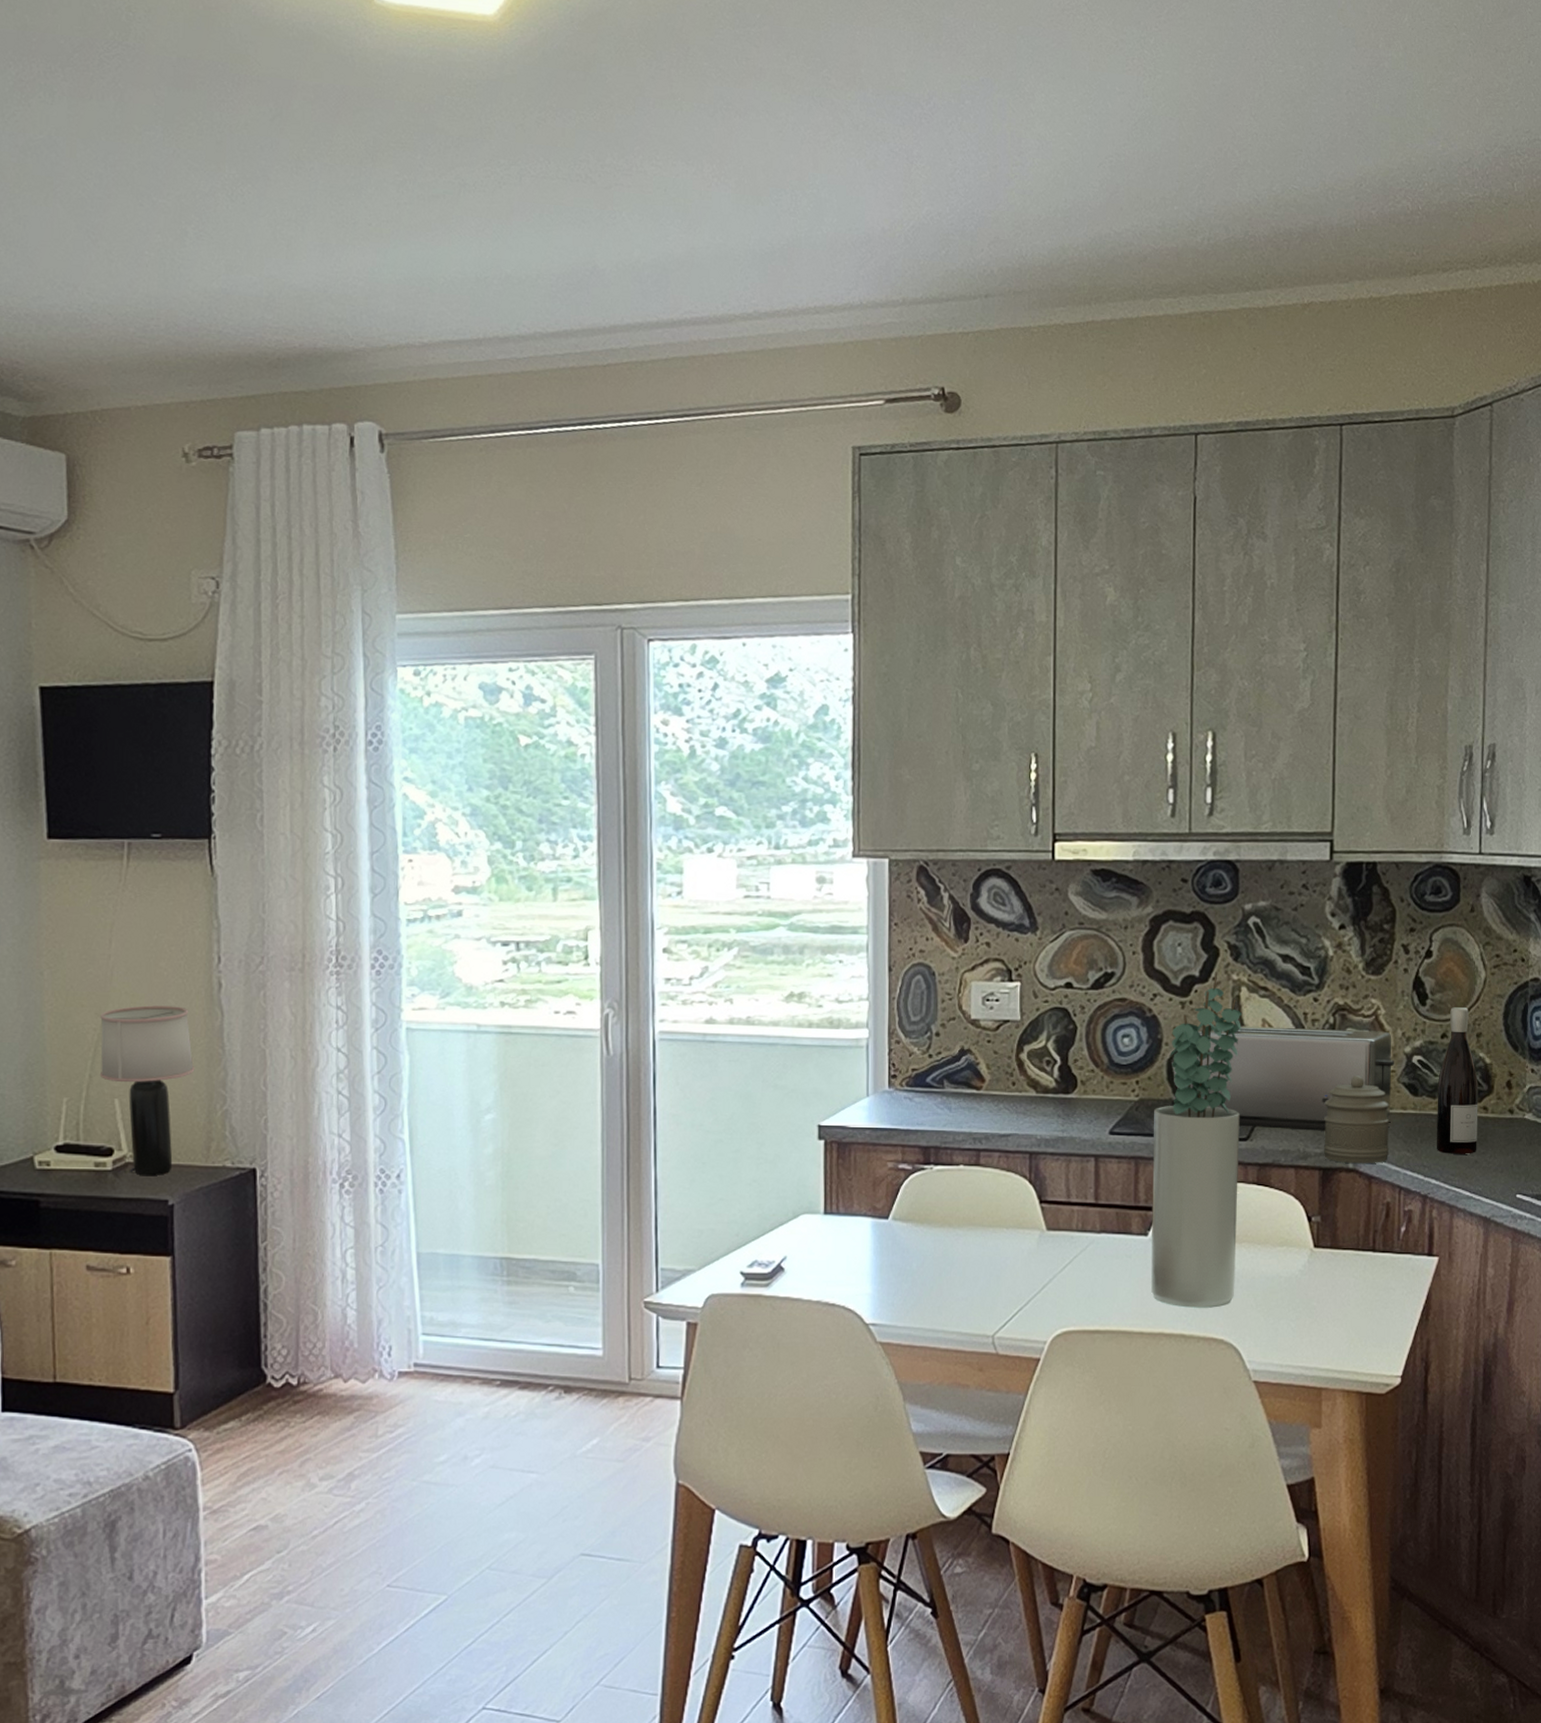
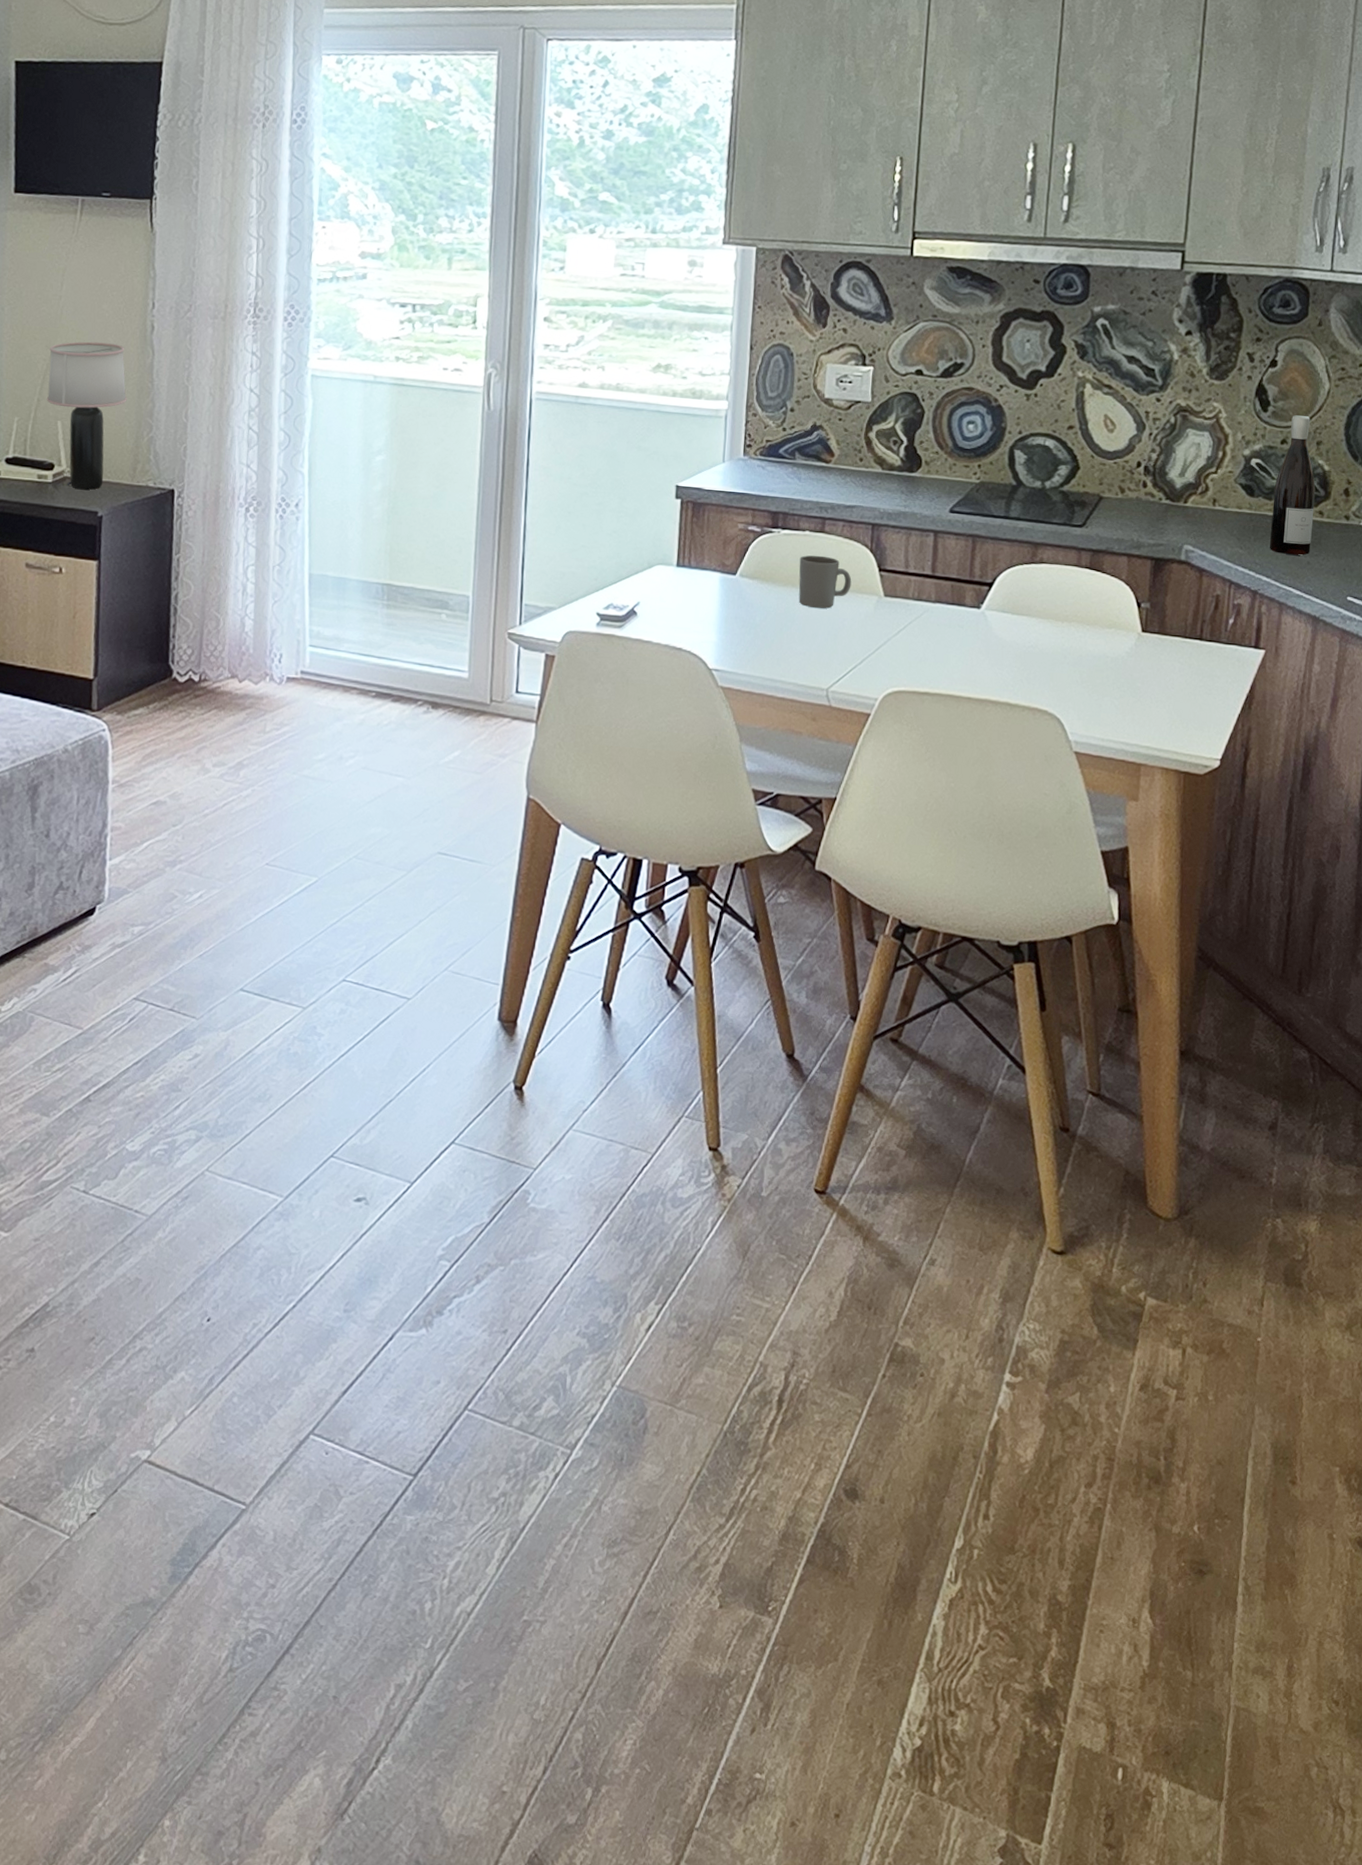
mug: none [955,1191,1012,1249] -> present [798,555,852,609]
vase: present [1151,972,1243,1308] -> none [981,368,1086,681]
toaster: present [1185,1025,1394,1131] -> none [1025,417,1233,524]
jar: present [1324,1076,1390,1163] -> none [1157,473,1225,558]

